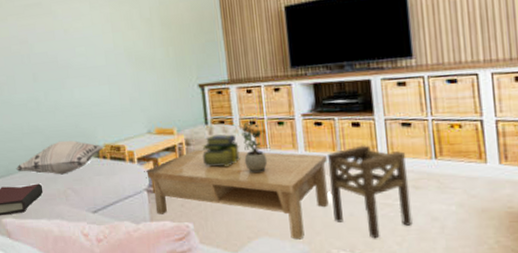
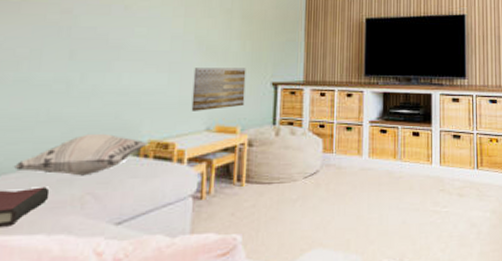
wall art: none [128,73,177,117] -> present [191,68,246,111]
coffee table: present [144,149,329,240] -> none [193,151,388,250]
stack of books: present [202,134,241,166] -> none [264,136,306,171]
potted plant: present [241,122,268,174] -> none [308,125,332,179]
stool: present [326,145,412,239] -> none [388,154,455,247]

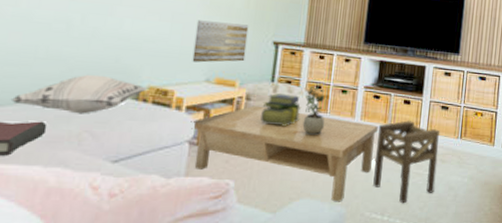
coffee table: none [193,151,388,250] -> present [190,105,378,202]
stack of books: none [264,136,306,171] -> present [260,93,302,126]
potted plant: none [308,125,332,179] -> present [302,86,325,136]
stool: none [388,154,455,247] -> present [373,120,440,204]

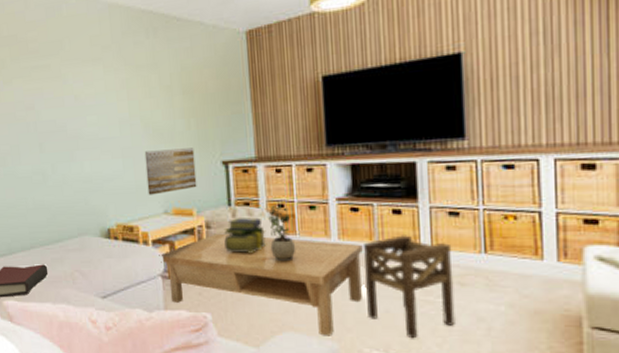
decorative pillow: present [10,74,148,114] -> none [18,218,116,256]

